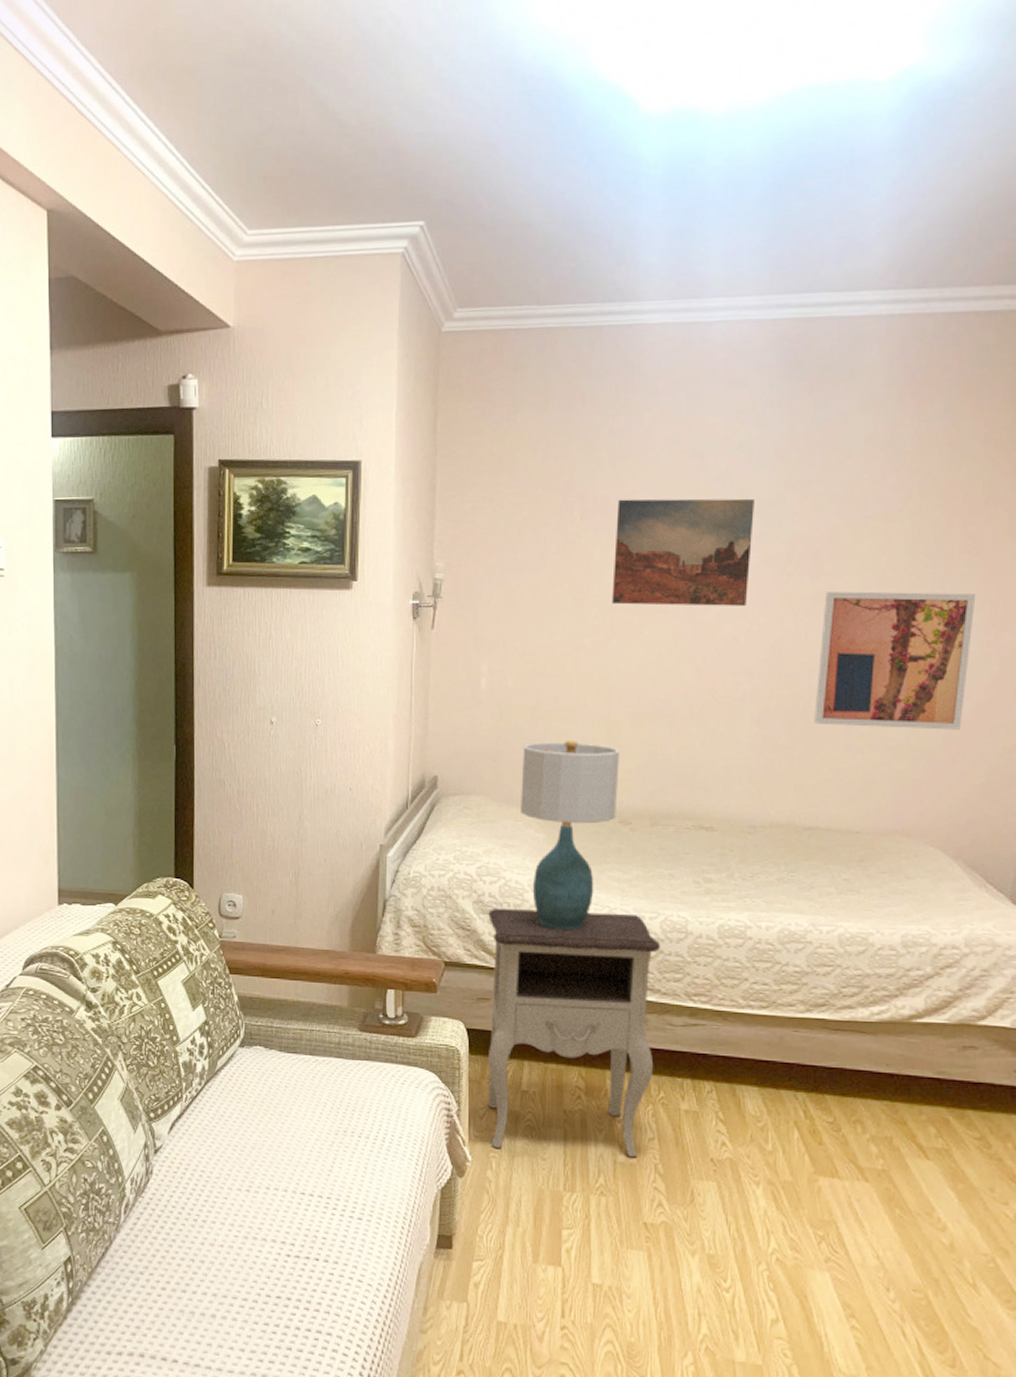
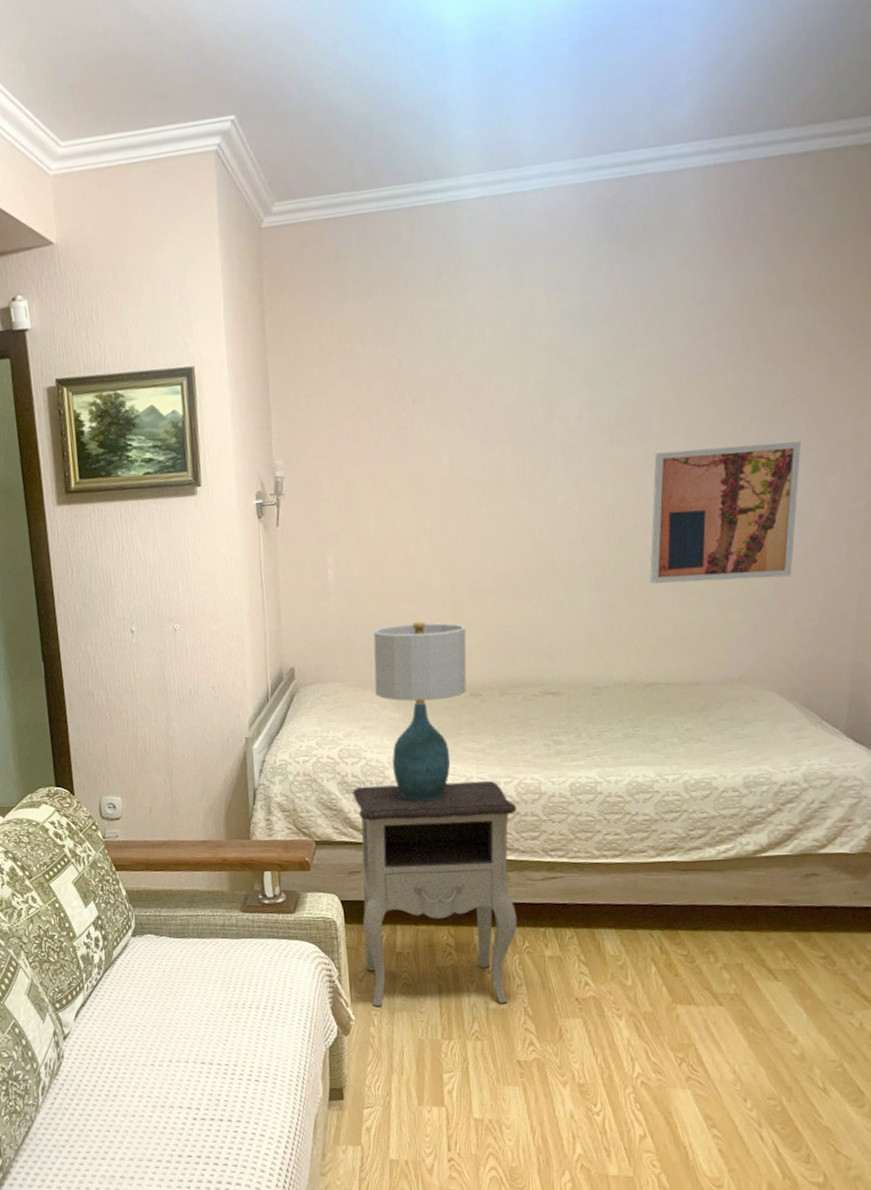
wall art: present [612,498,754,606] -> none [447,368,581,485]

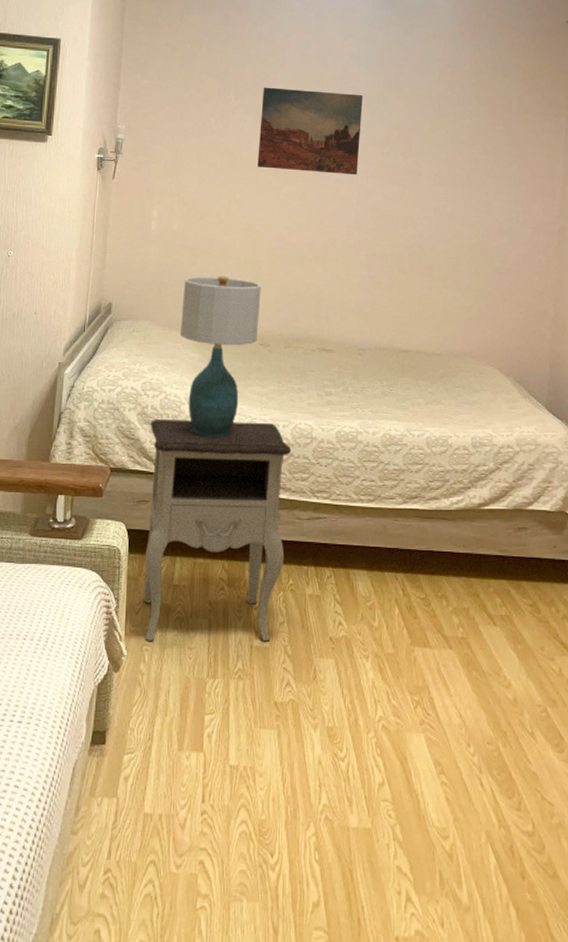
wall art: none [447,368,581,485] -> present [257,87,363,175]
wall art: present [650,441,802,584] -> none [406,168,515,276]

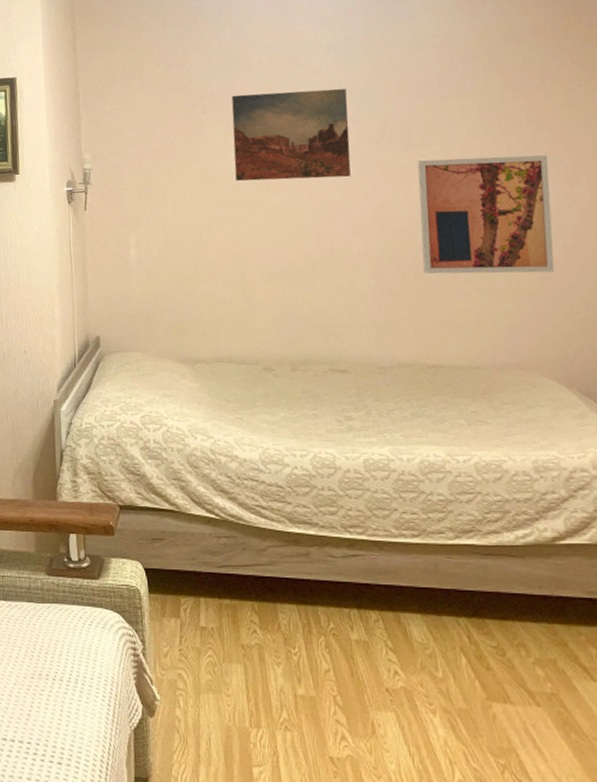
nightstand: present [143,418,292,642] -> none [154,452,321,691]
table lamp: present [181,276,261,438] -> none [172,299,260,471]
wall art: none [406,168,515,276] -> present [417,155,555,274]

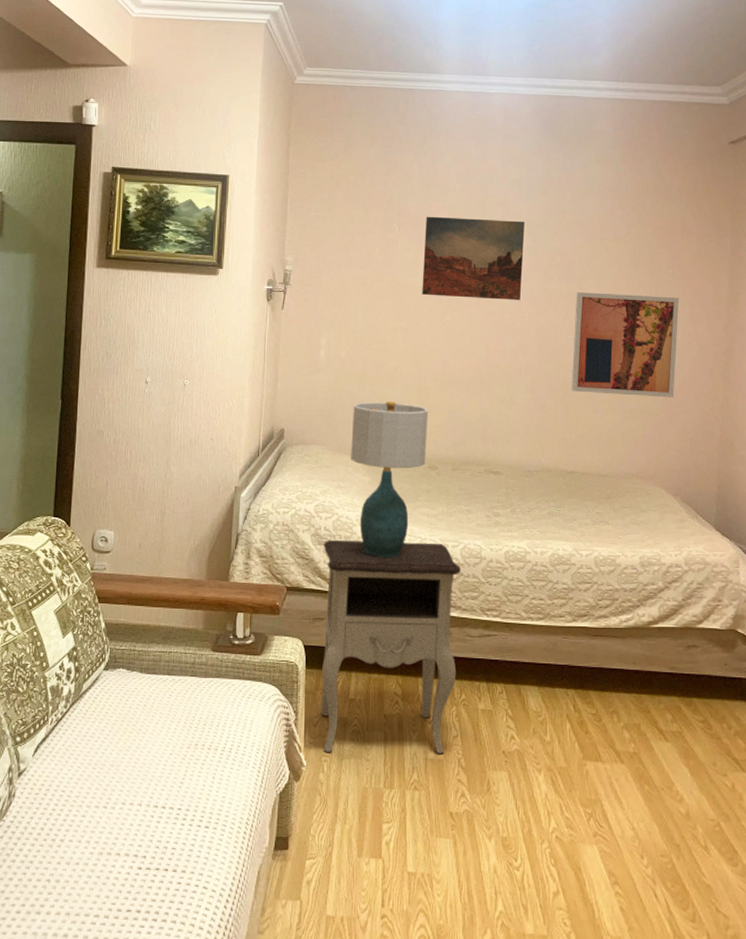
nightstand: none [154,452,321,691] -> present [320,539,462,754]
table lamp: none [172,299,260,471] -> present [351,401,428,558]

